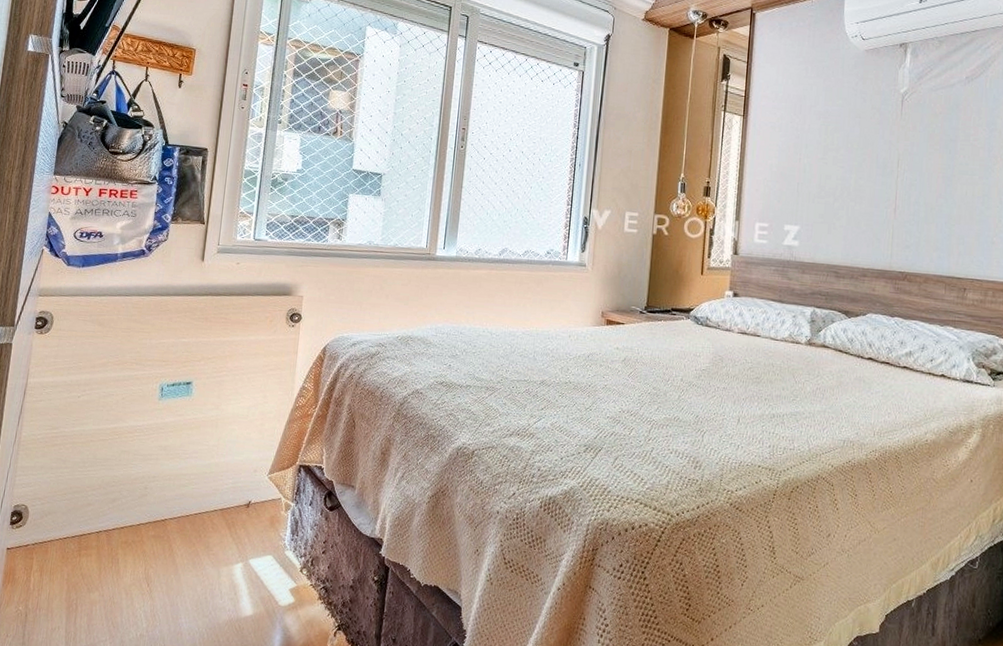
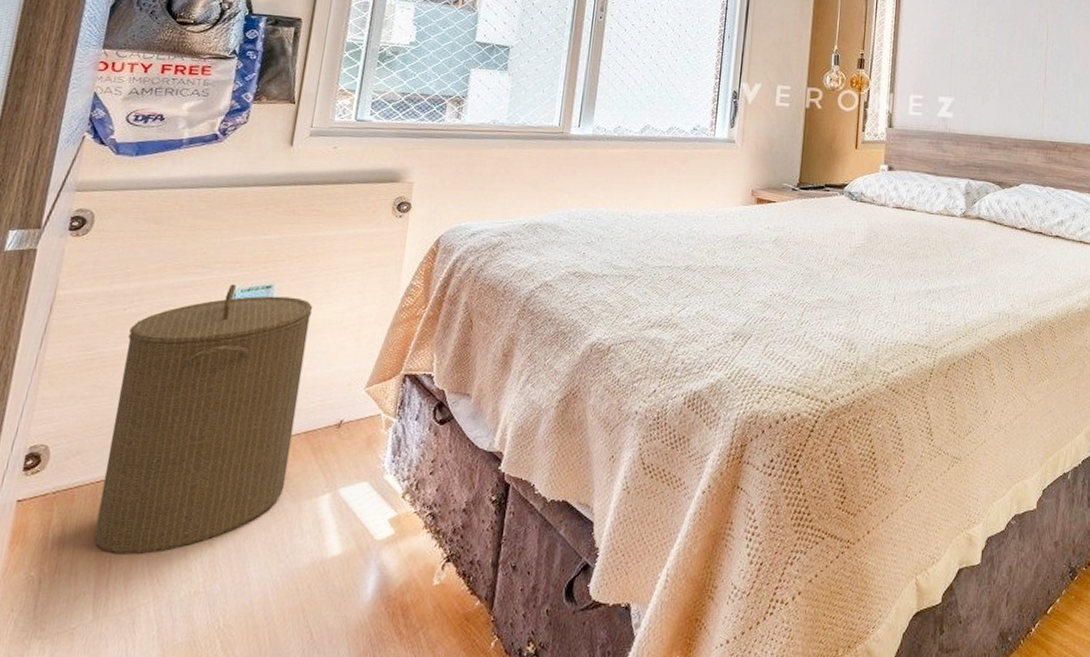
laundry hamper: none [63,379,224,600] -> present [94,284,313,555]

